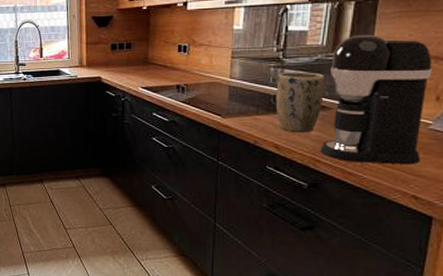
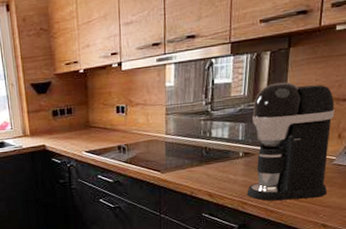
plant pot: present [275,72,325,133] -> none [207,122,248,180]

